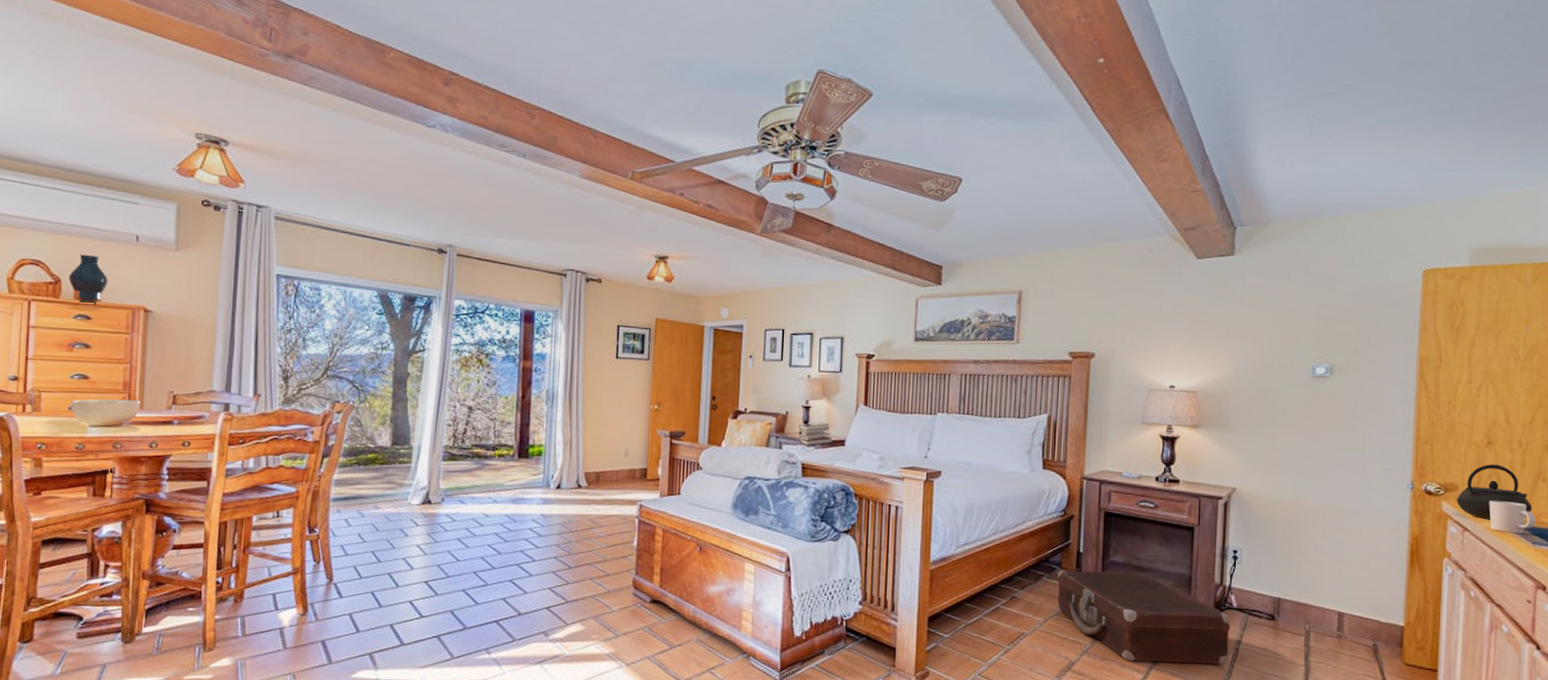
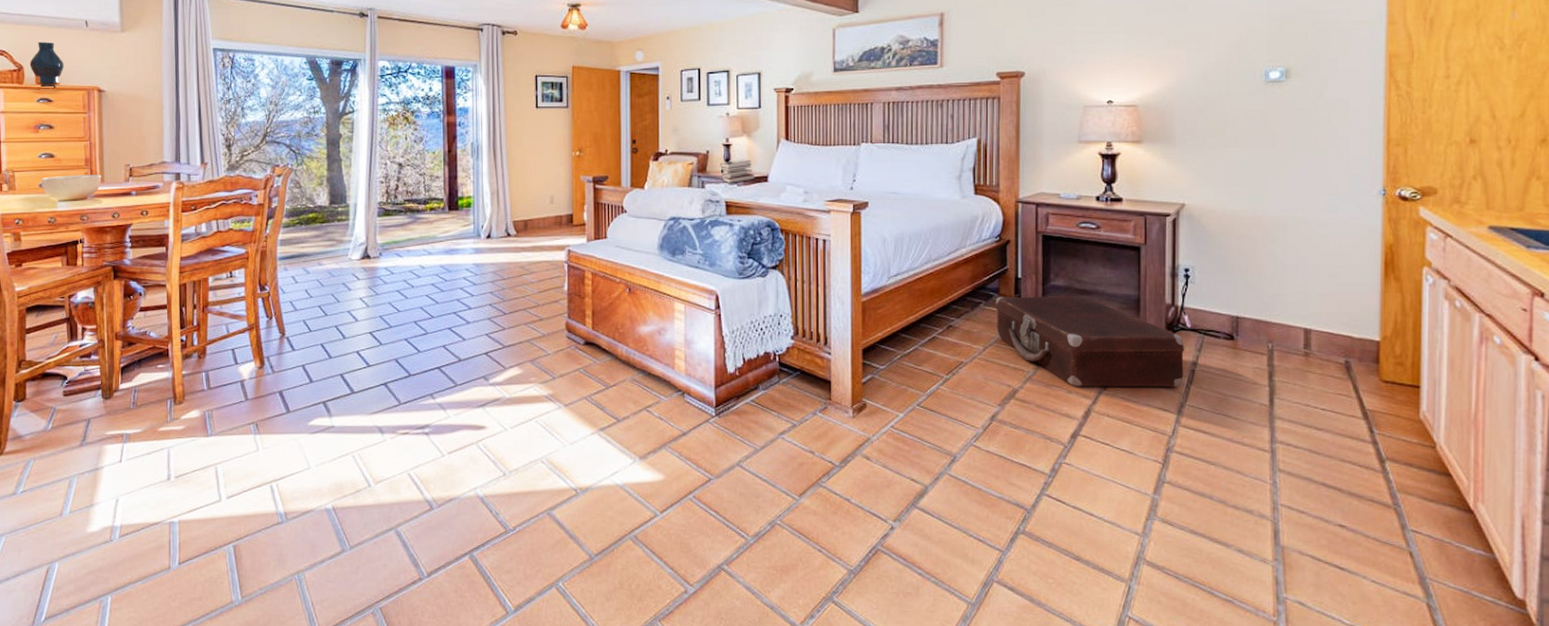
kettle: present [1457,464,1533,519] -> none [1436,164,1526,223]
mug: present [1489,500,1536,534] -> none [1474,202,1530,237]

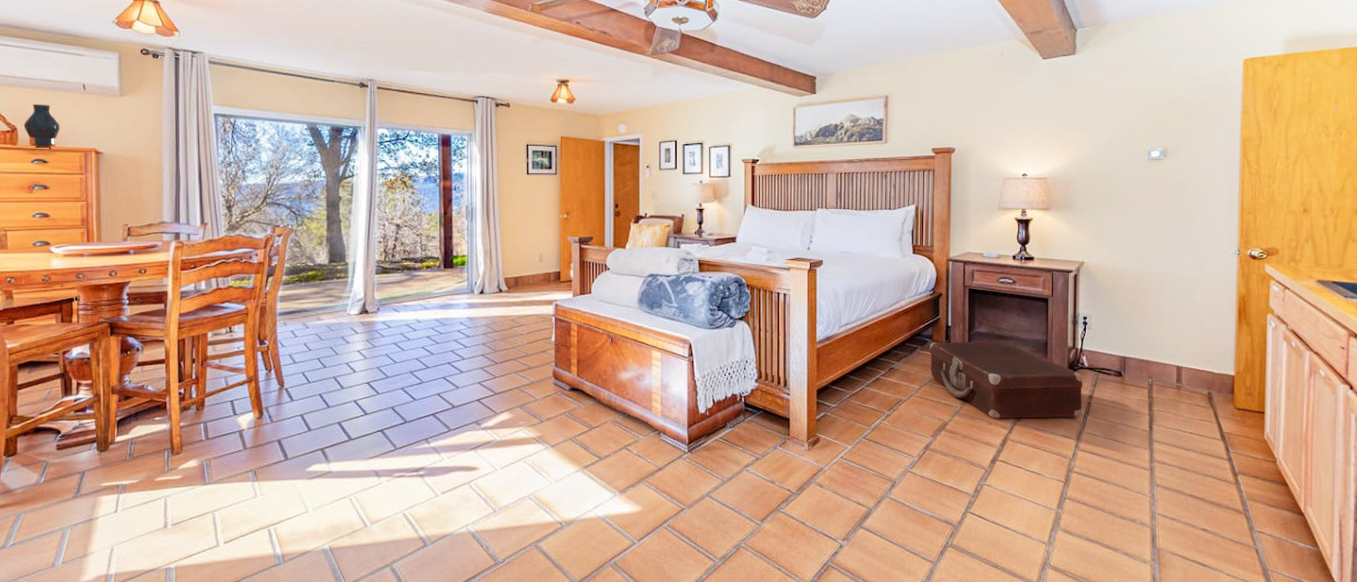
bowl: present [41,174,102,201] -> none [35,234,99,260]
books: present [720,159,755,184] -> none [694,222,725,244]

